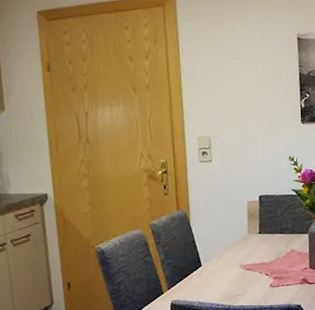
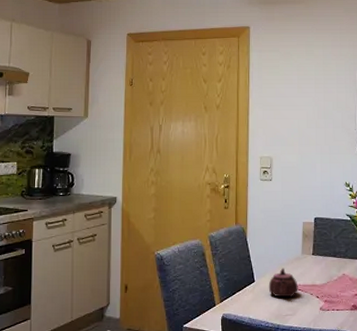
teapot: none [216,249,247,279] -> present [268,268,298,298]

